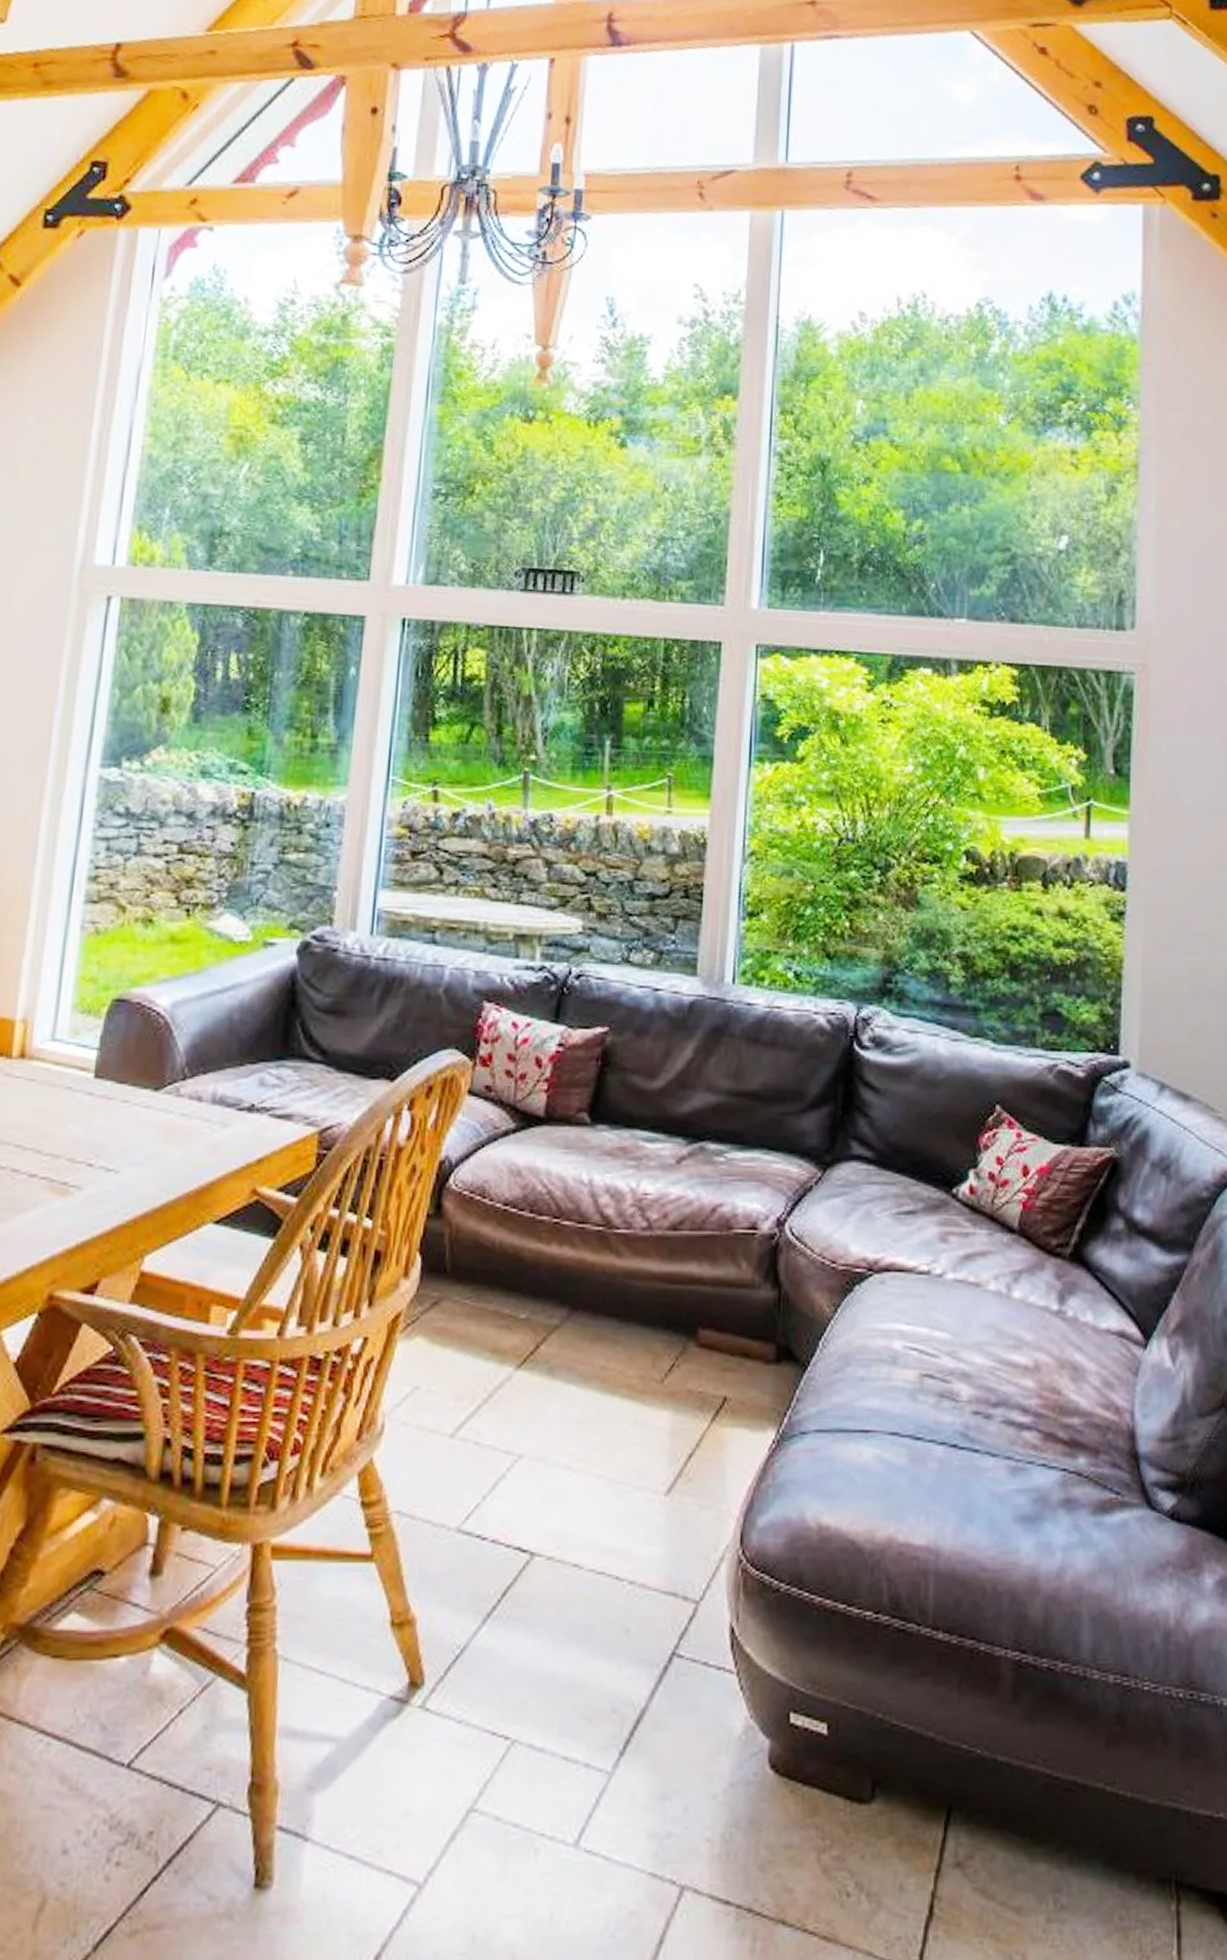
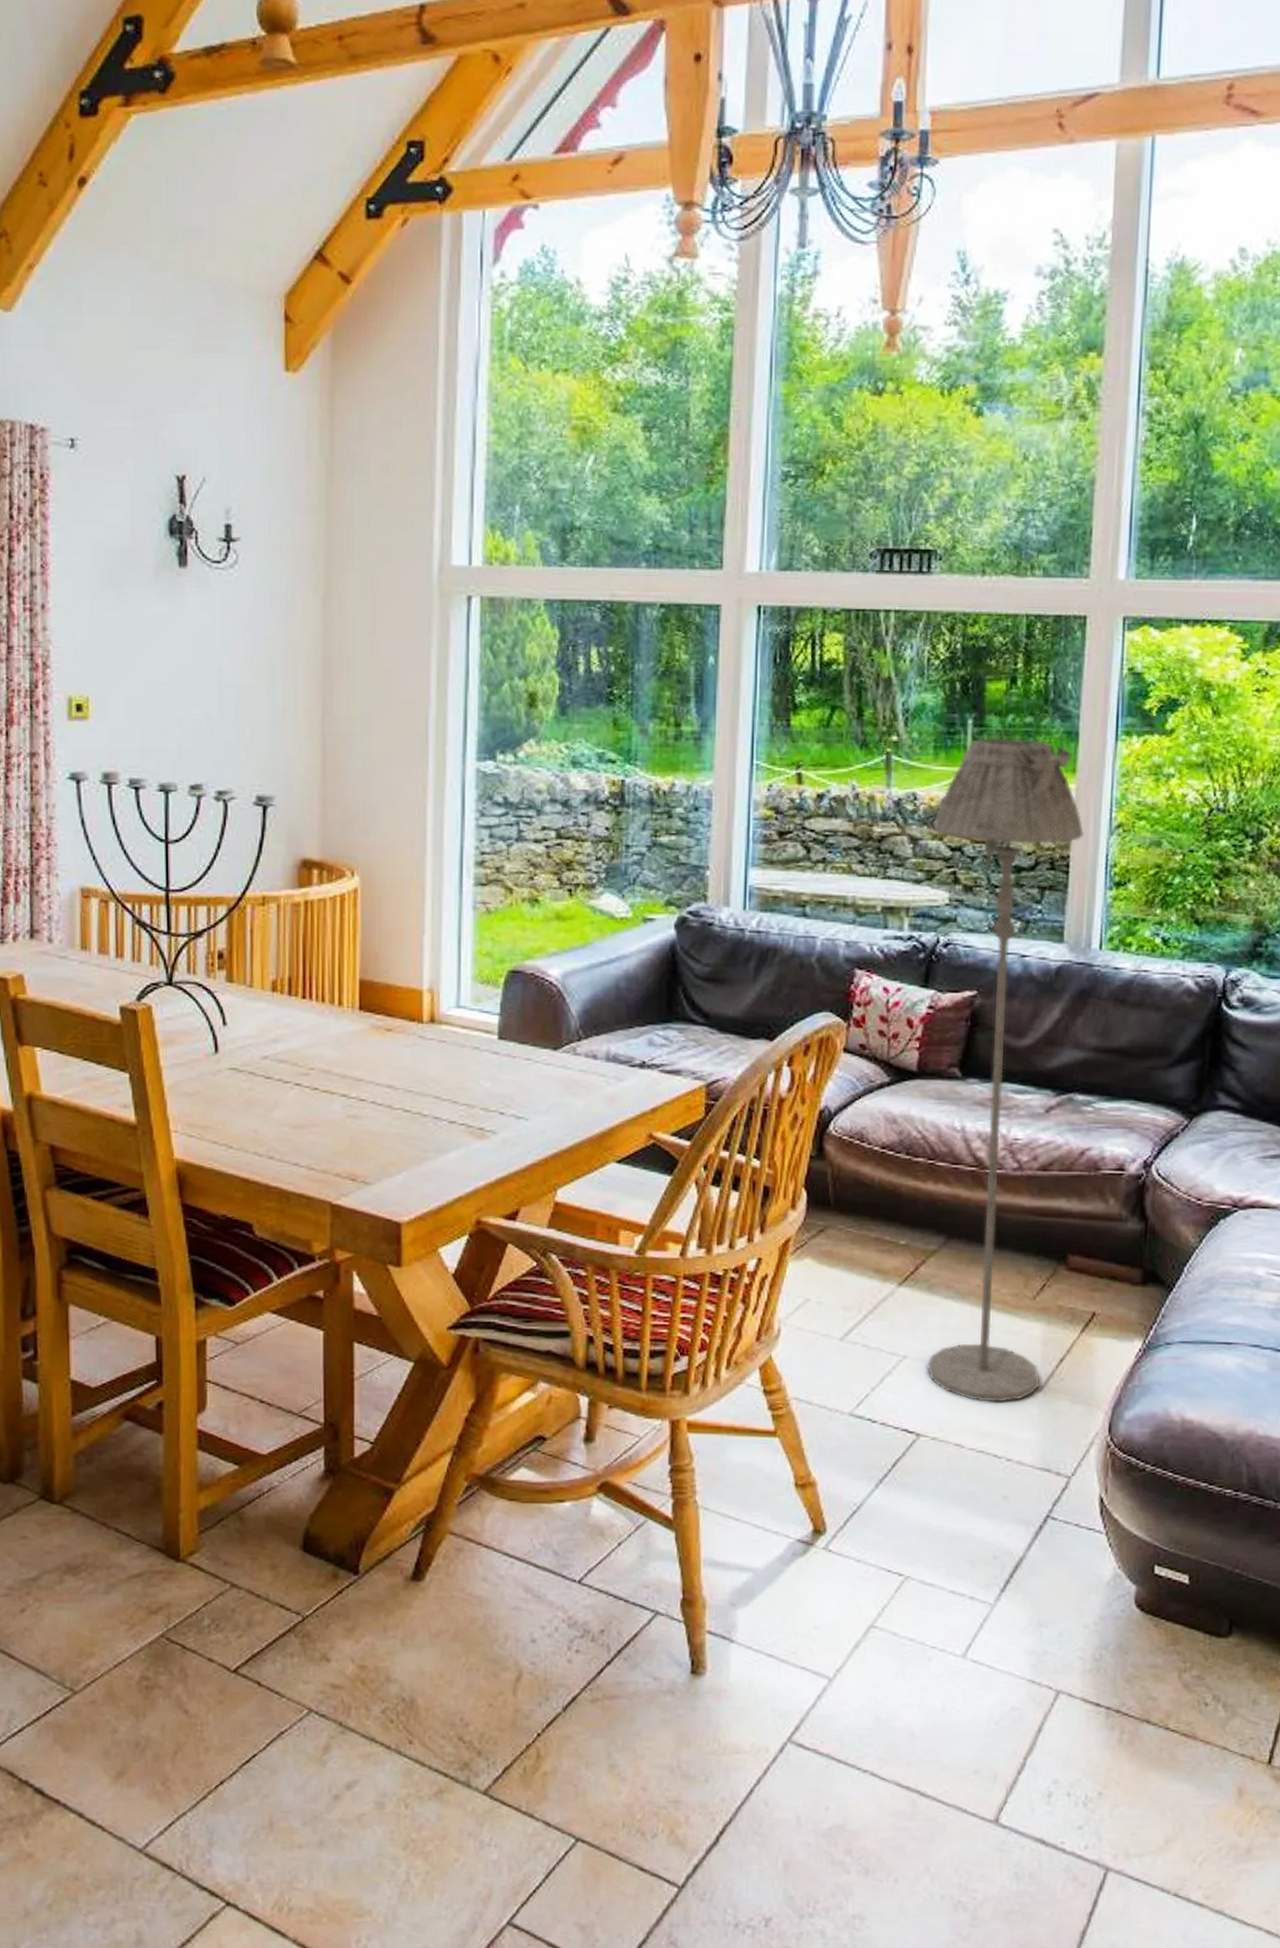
floor lamp: none [544,760,718,1510] -> present [927,738,1084,1403]

